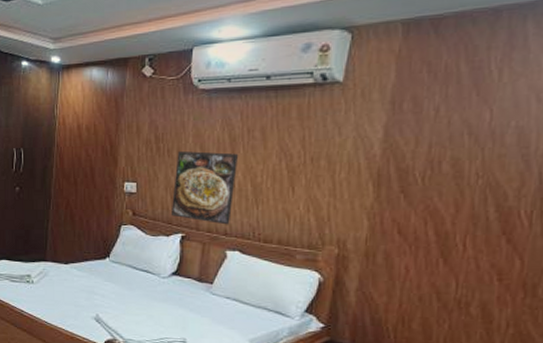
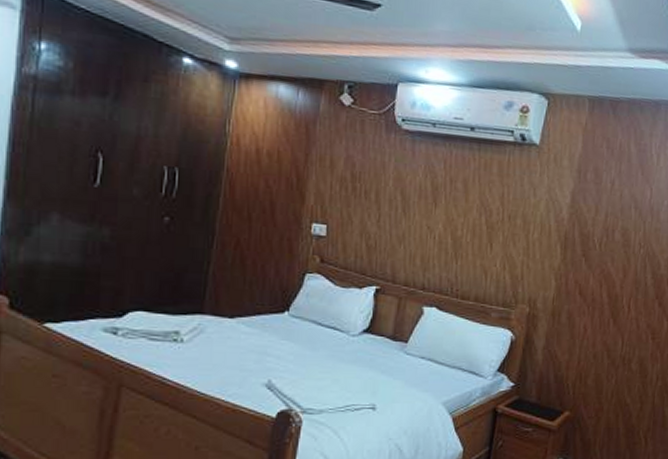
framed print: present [170,150,238,225] -> none [364,193,439,279]

